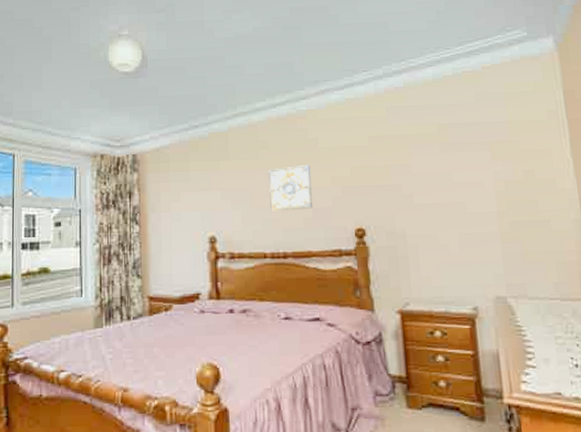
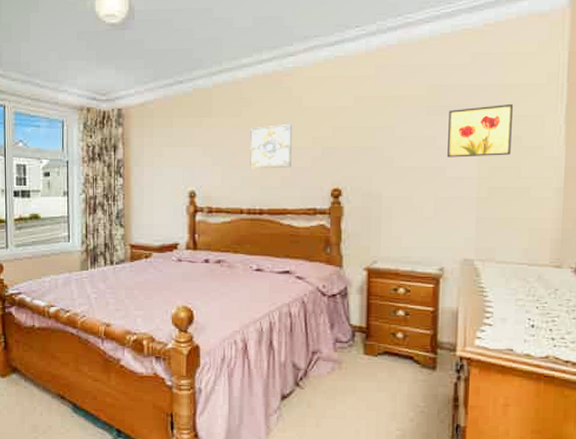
wall art: none [461,139,526,193] -> present [447,103,513,158]

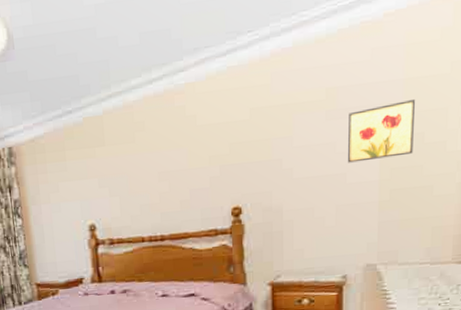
wall art: present [250,124,293,169] -> none [145,145,191,196]

